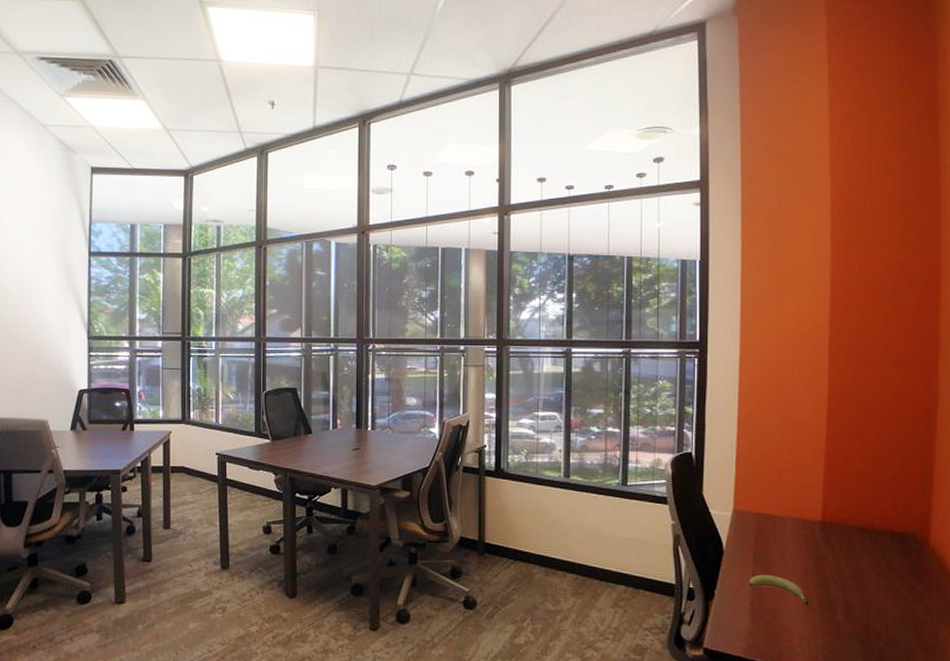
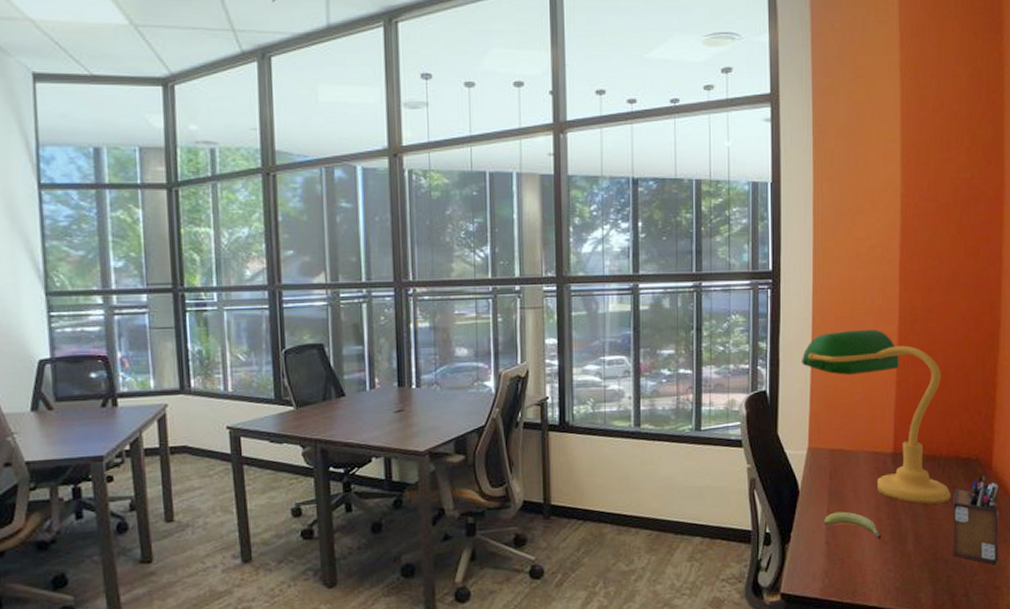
desk lamp: none [728,400,884,576] -> present [802,329,951,505]
desk organizer: none [886,551,938,644] -> present [953,475,999,565]

